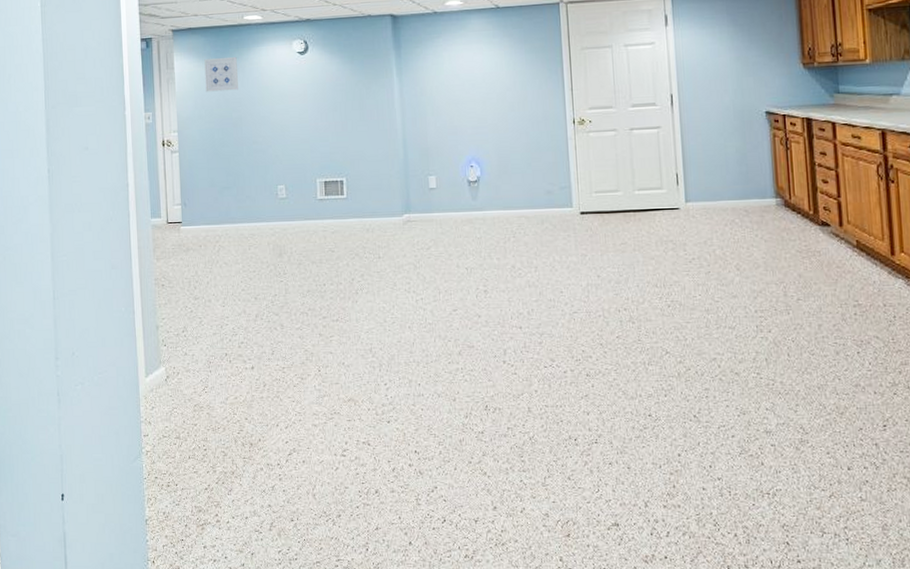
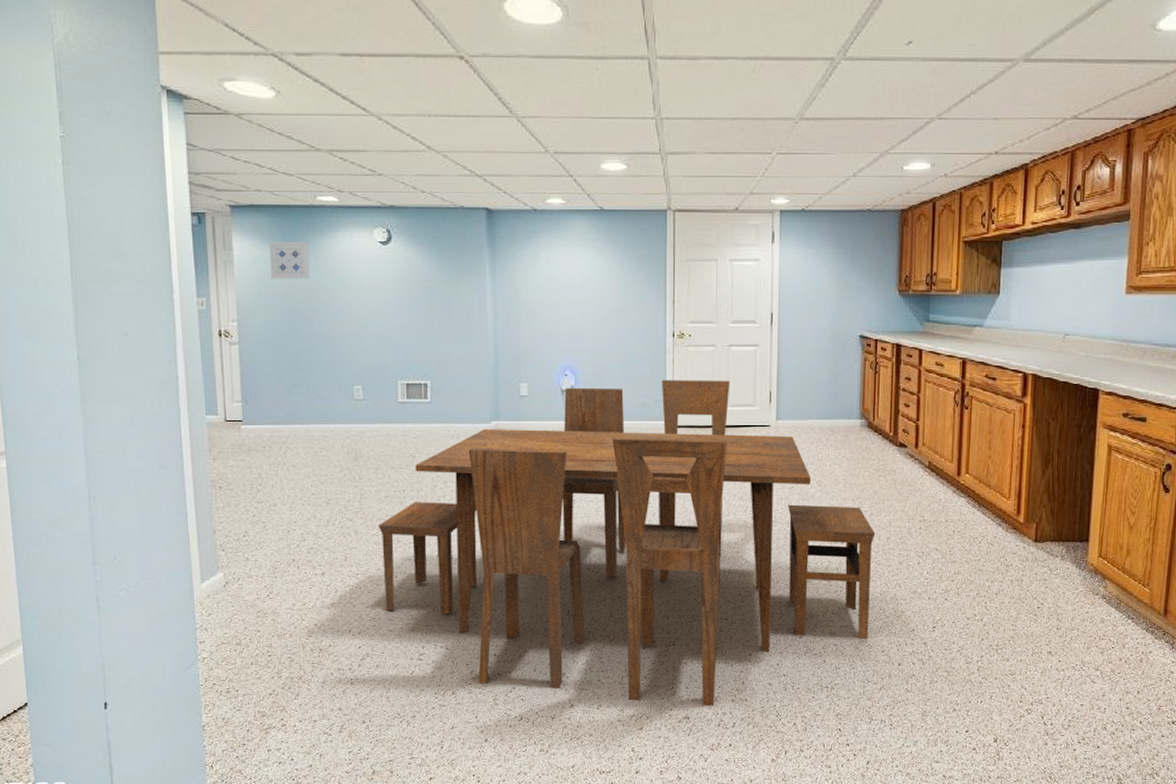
dining table: none [301,164,810,512] -> present [377,380,876,706]

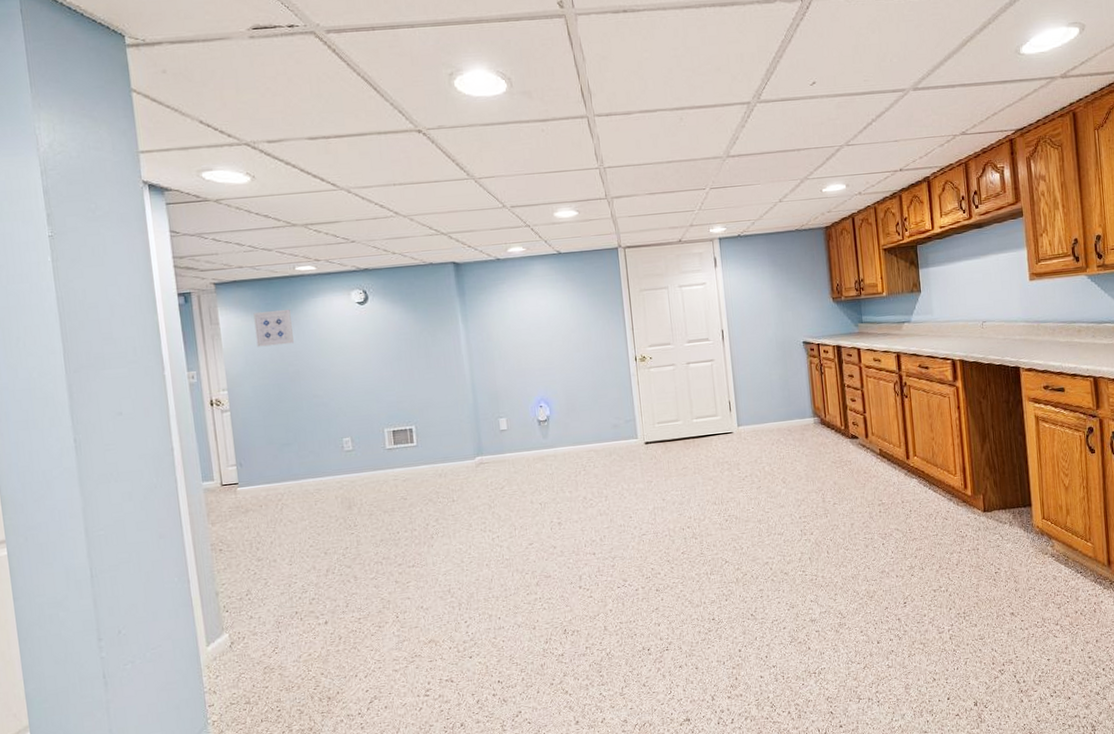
dining table: present [377,380,876,706] -> none [375,395,847,712]

